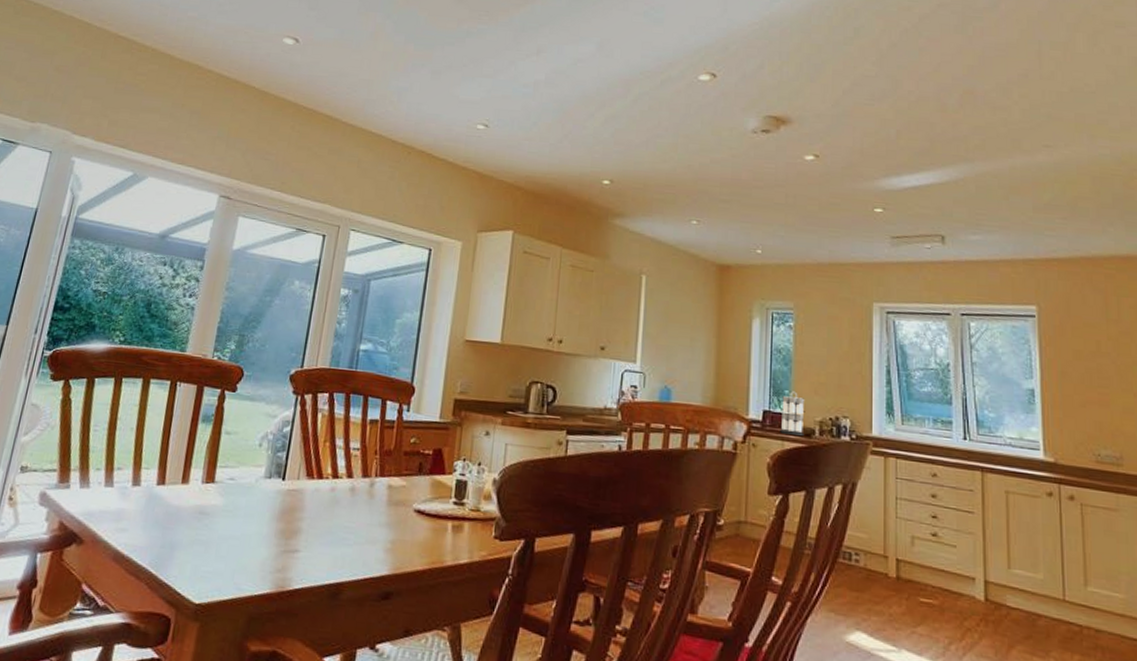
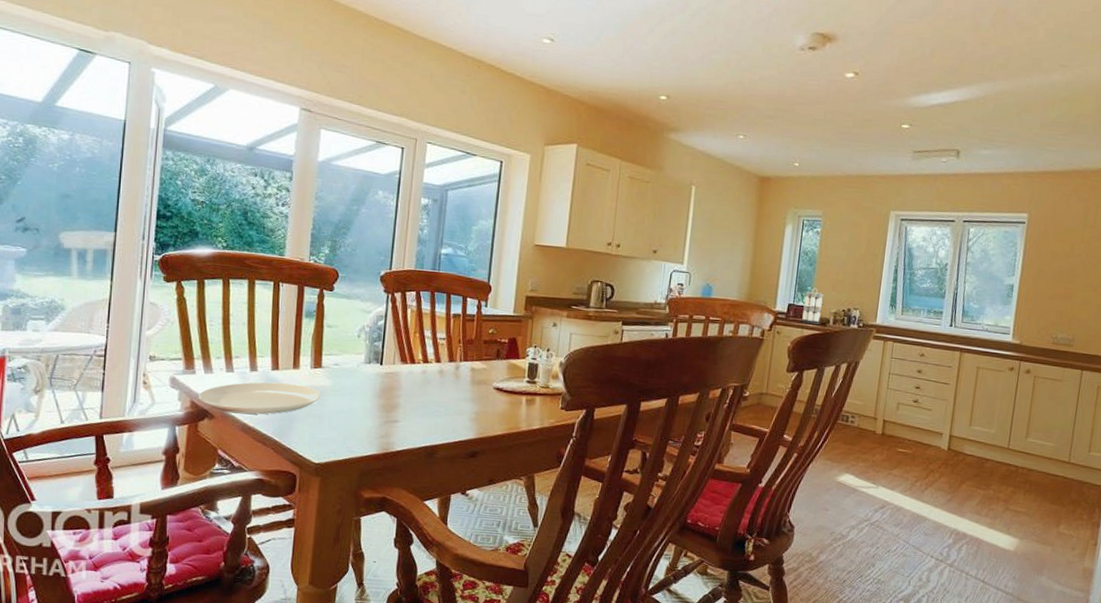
plate: none [68,499,211,540] -> present [198,382,321,415]

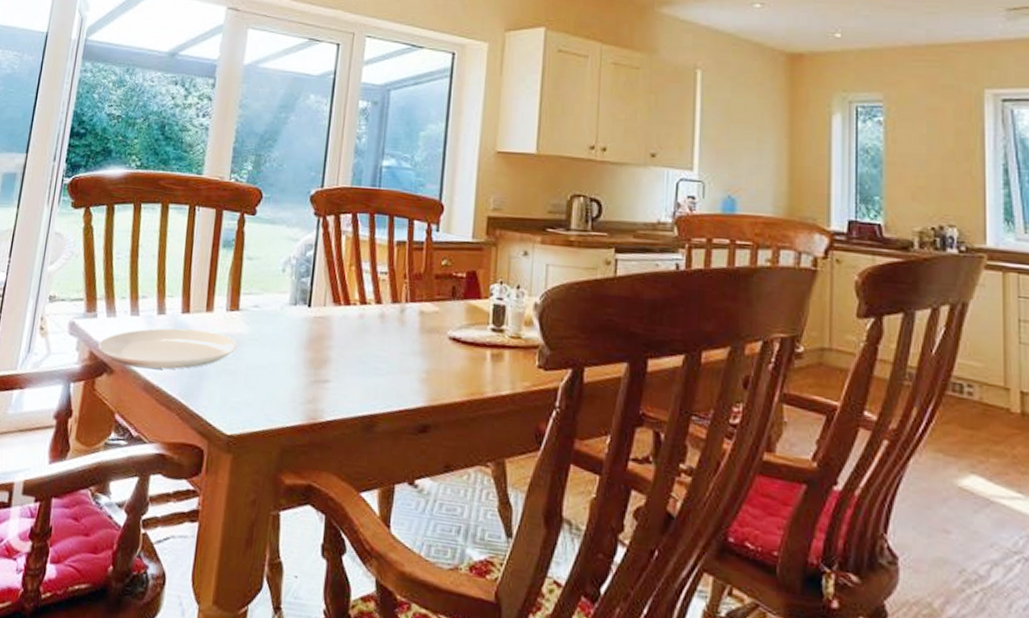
spice rack: present [800,287,824,324] -> none [870,197,901,249]

